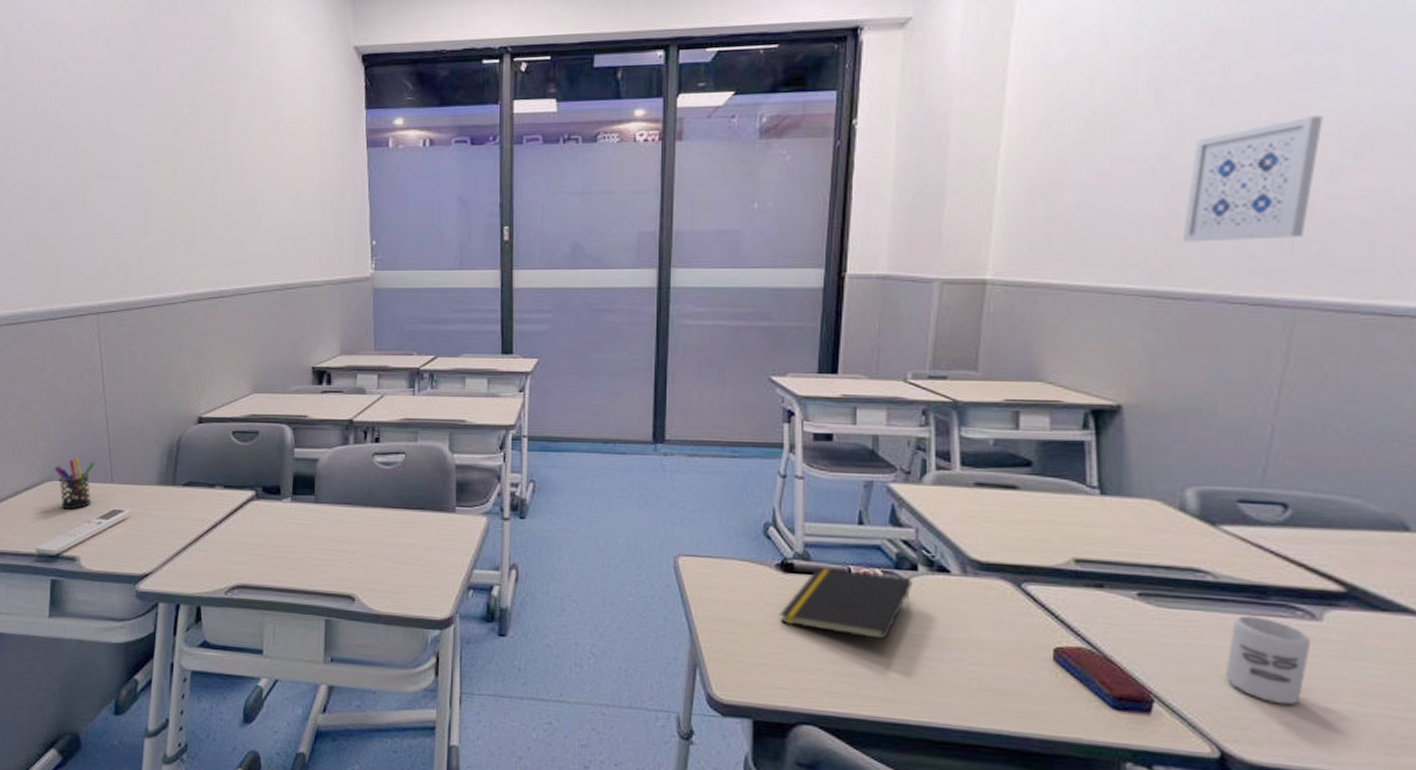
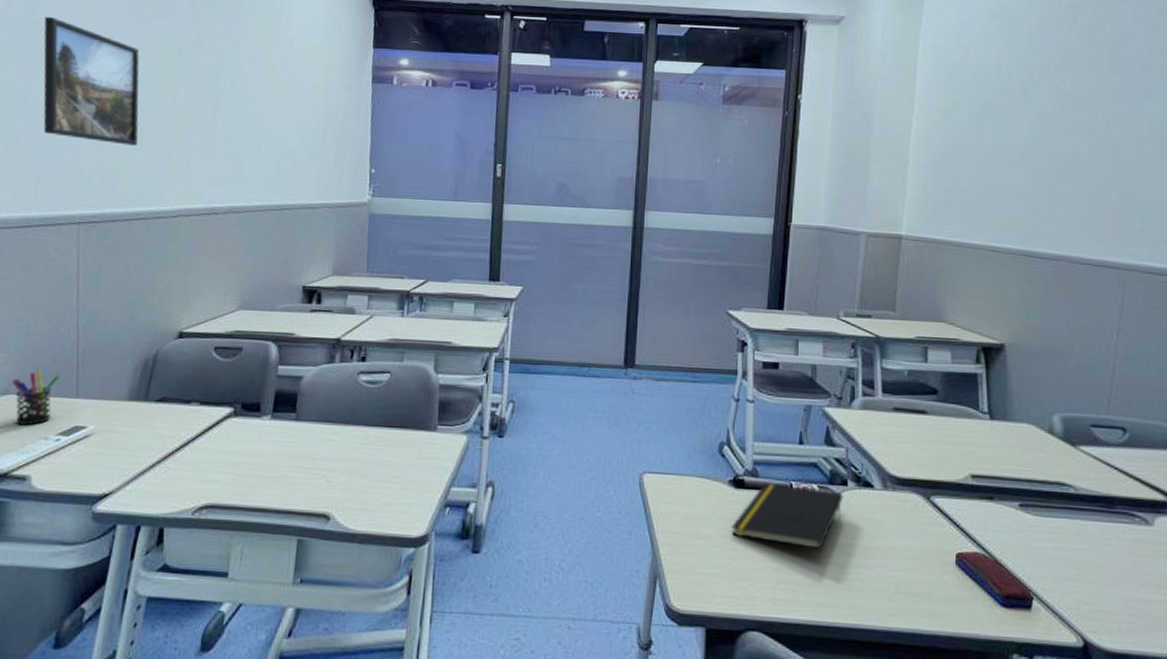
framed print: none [47,106,144,233] -> present [43,16,140,146]
wall art: present [1182,115,1323,242] -> none [1045,121,1140,215]
cup: present [1224,615,1312,705] -> none [1085,522,1147,599]

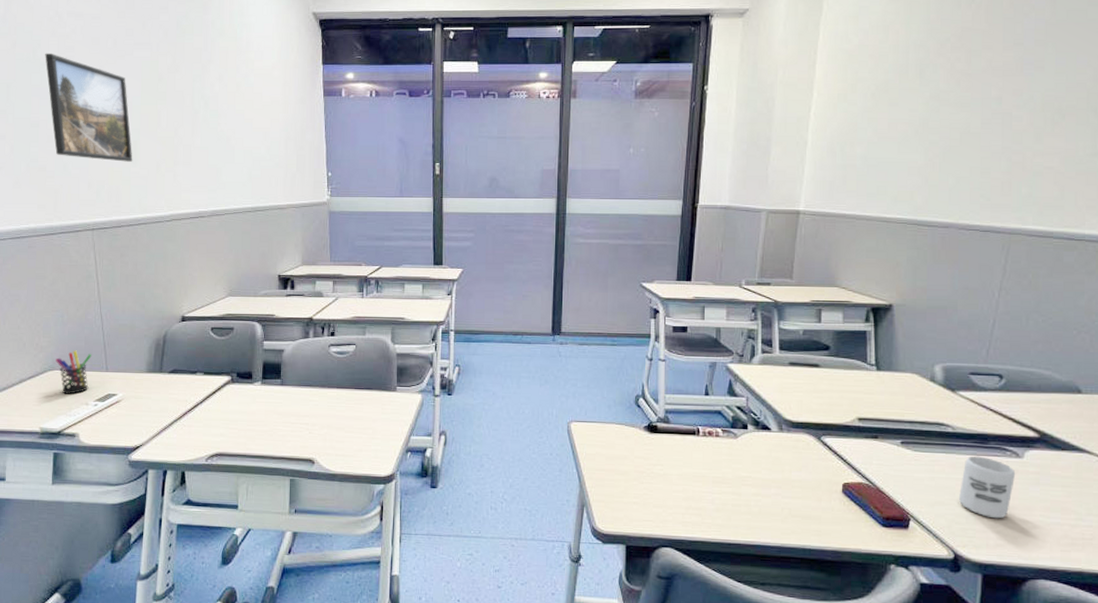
notepad: present [731,483,843,549] -> none [646,428,744,481]
cup: none [1085,522,1147,599] -> present [958,456,1016,519]

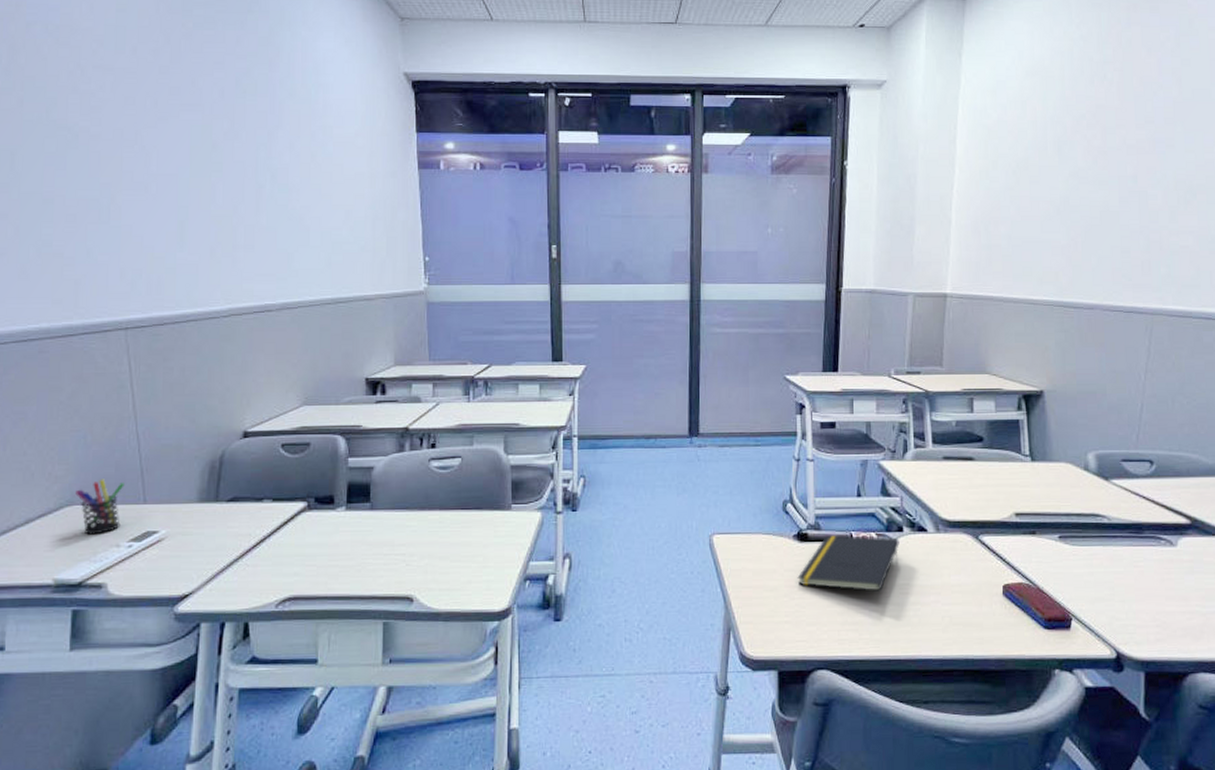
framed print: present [45,53,133,162] -> none [62,113,180,246]
notepad: none [646,428,744,481] -> present [797,535,899,591]
cup: present [958,456,1016,519] -> none [1117,547,1171,612]

